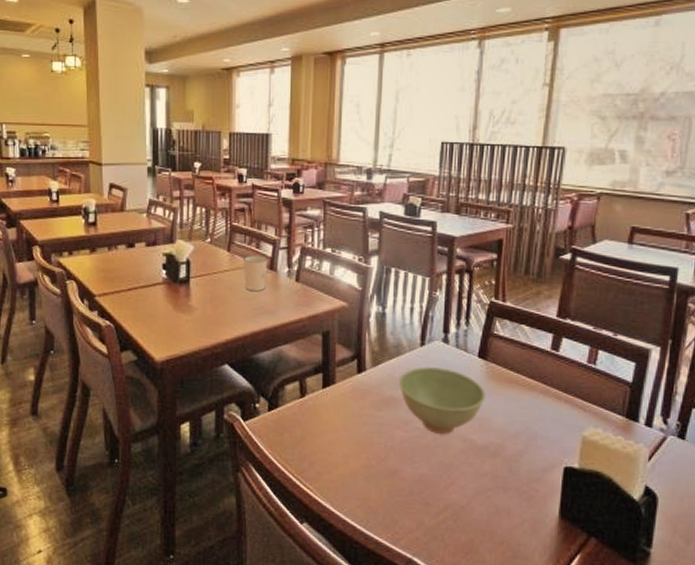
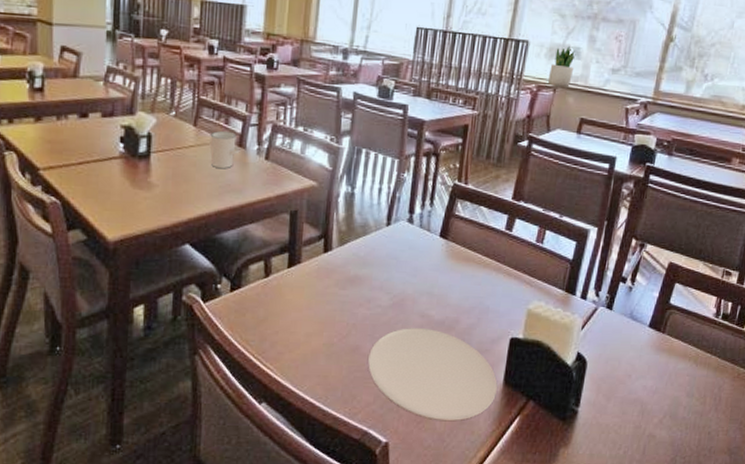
bowl: present [399,367,486,434] -> none [364,246,445,310]
plate: none [409,452,552,555] -> present [368,328,498,422]
planter: none [591,149,621,196] -> present [548,45,576,89]

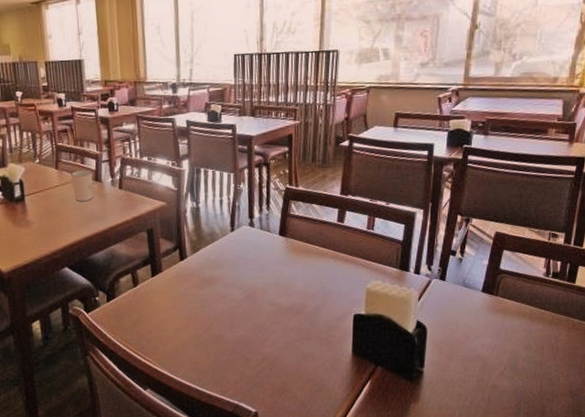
plate: present [368,328,498,422] -> none [231,314,347,391]
planter: present [548,45,576,89] -> none [361,48,385,89]

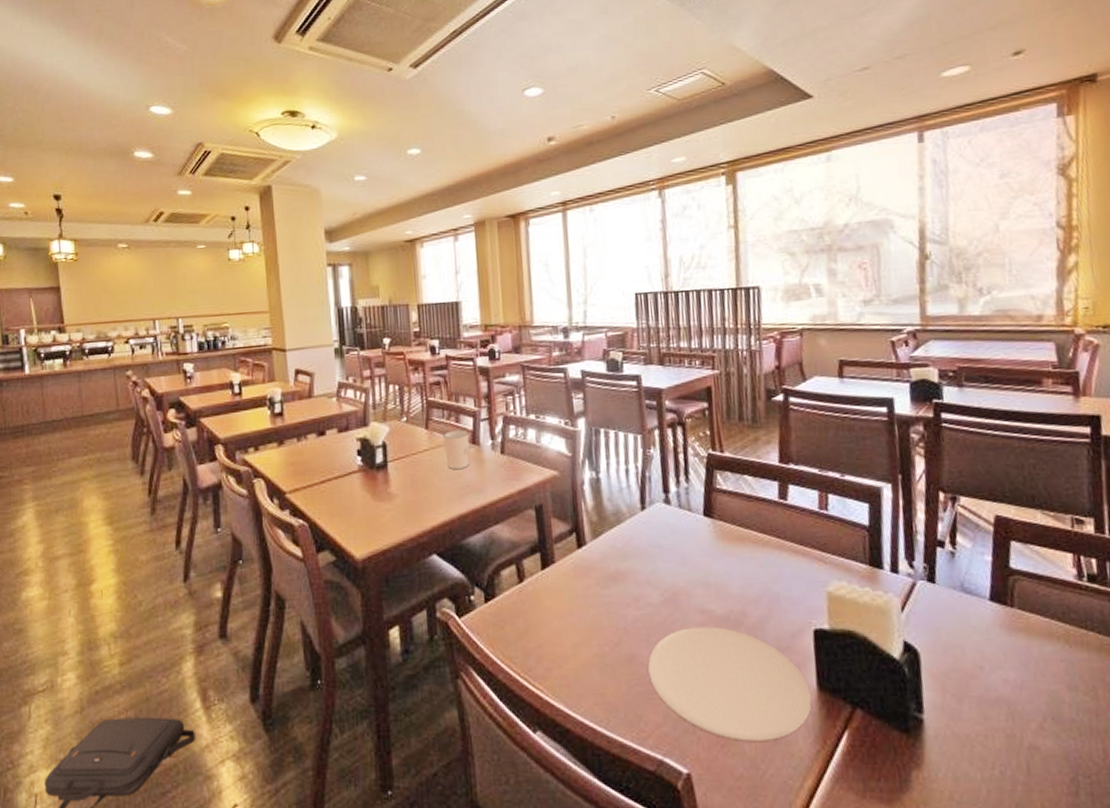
plate: none [231,314,347,391] -> present [648,626,812,743]

